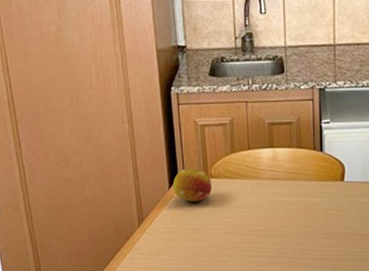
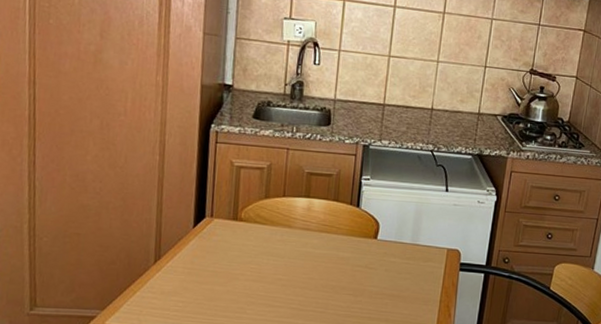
fruit: present [172,168,213,201] -> none [197,208,241,244]

